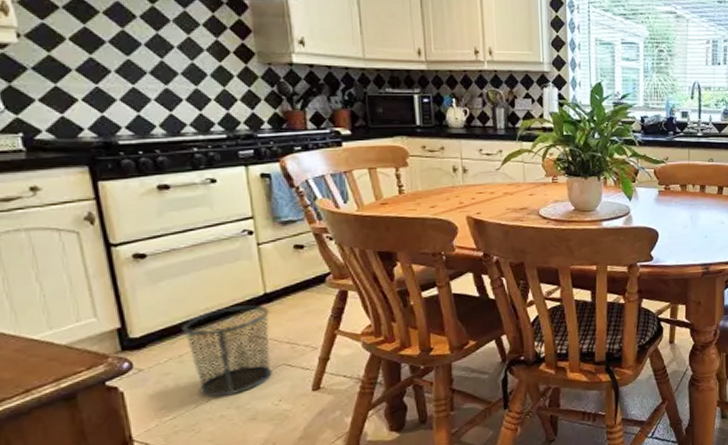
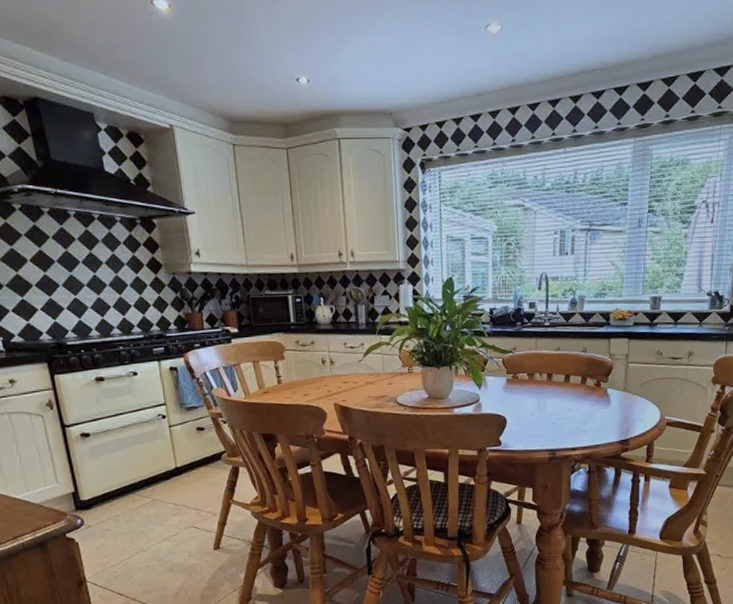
waste bin: present [182,304,272,398] -> none [117,476,183,551]

